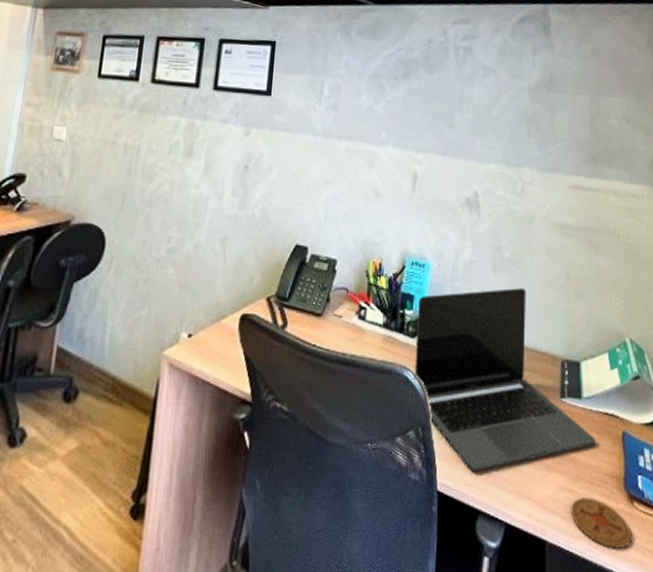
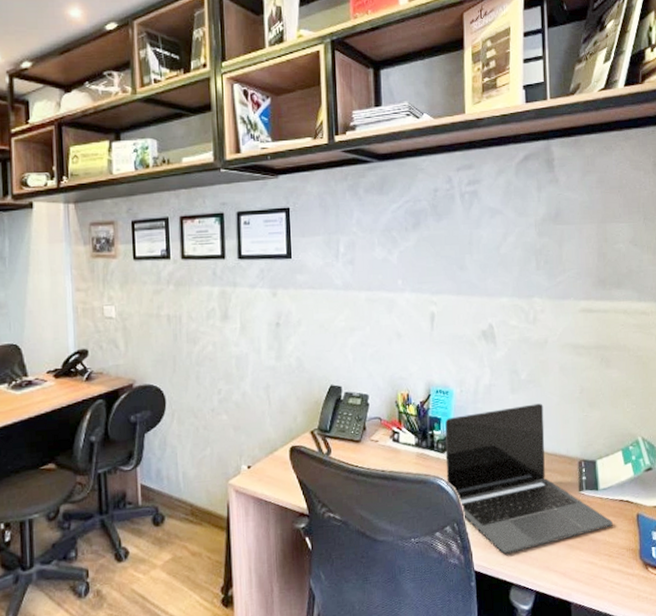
coaster: present [571,498,632,549] -> none [592,567,647,605]

